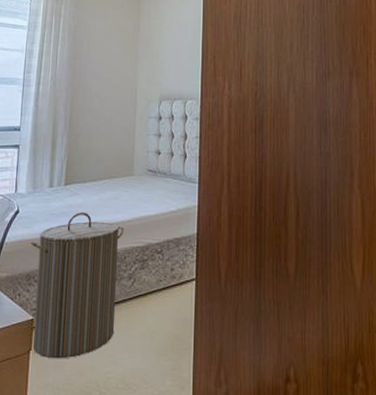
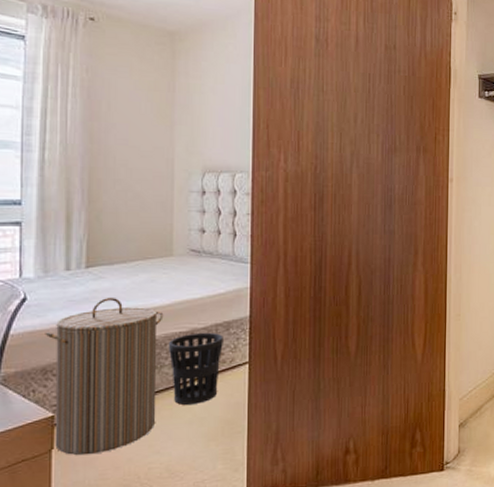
wastebasket: none [127,248,174,317] -> present [168,332,223,405]

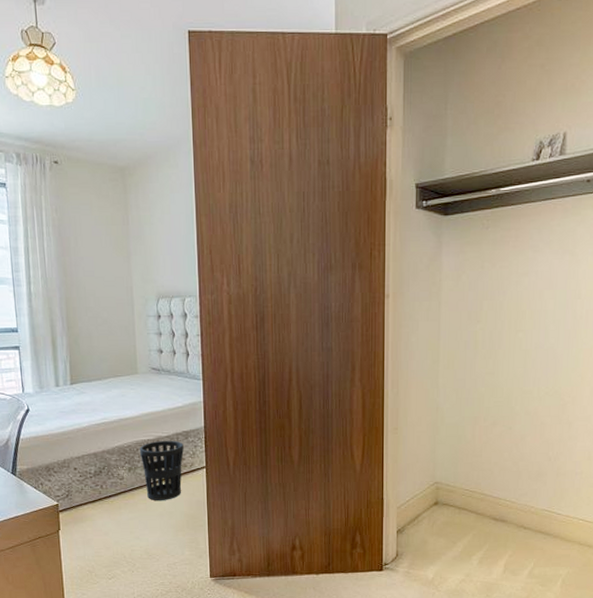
laundry hamper: present [45,297,164,456] -> none [45,409,135,537]

